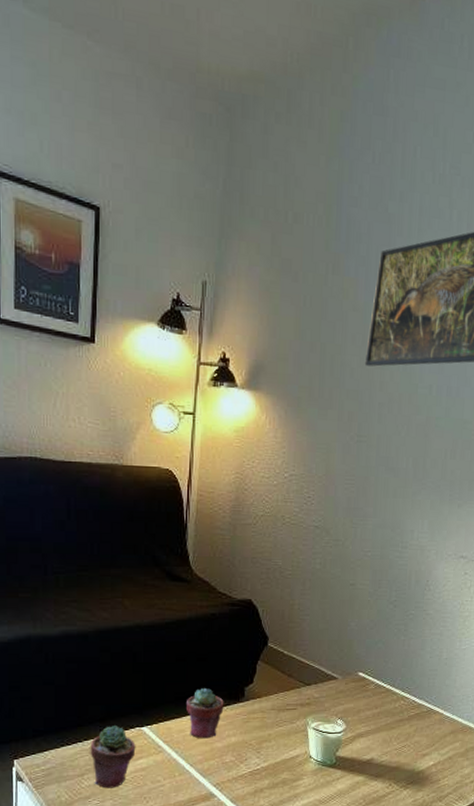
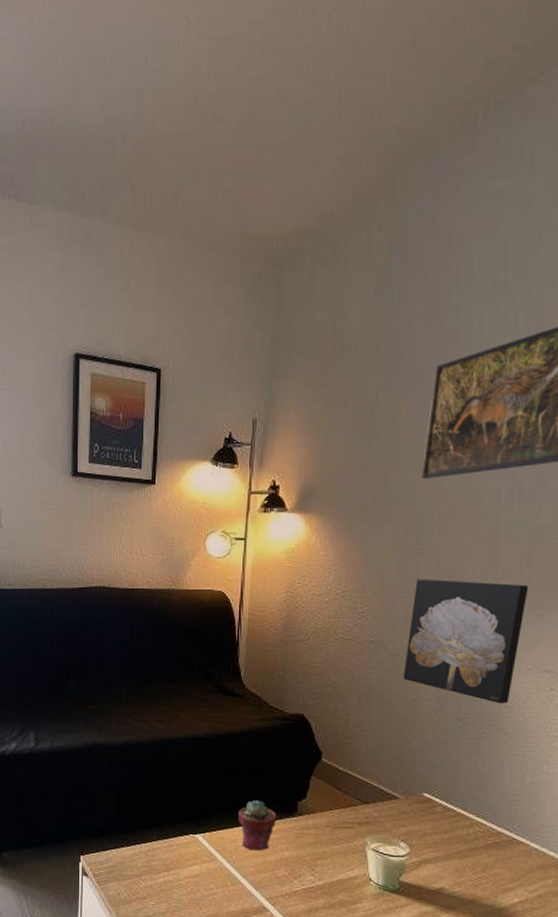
potted succulent: present [90,725,136,789] -> none [147,831,190,891]
wall art: none [344,465,451,588] -> present [403,578,529,704]

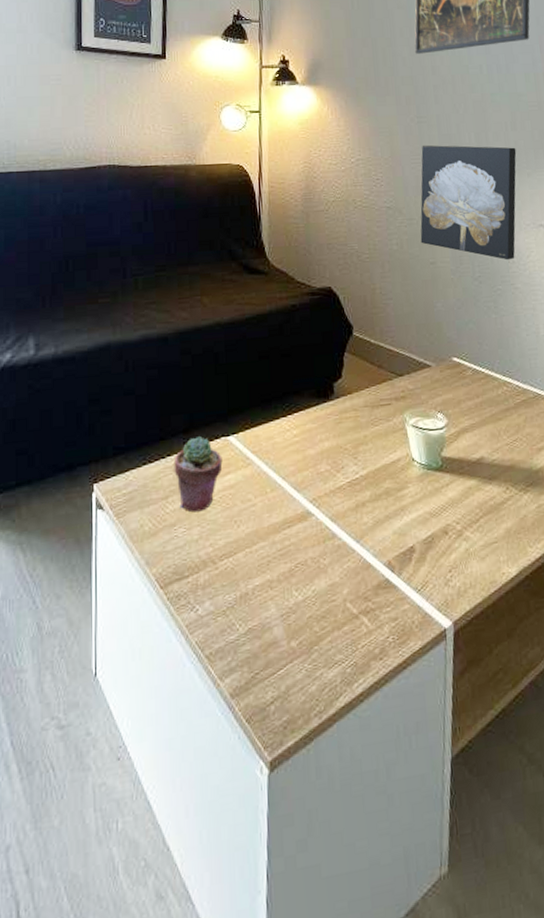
potted succulent: none [147,831,190,891] -> present [173,436,223,513]
potted succulent: present [239,799,276,851] -> none [273,386,314,446]

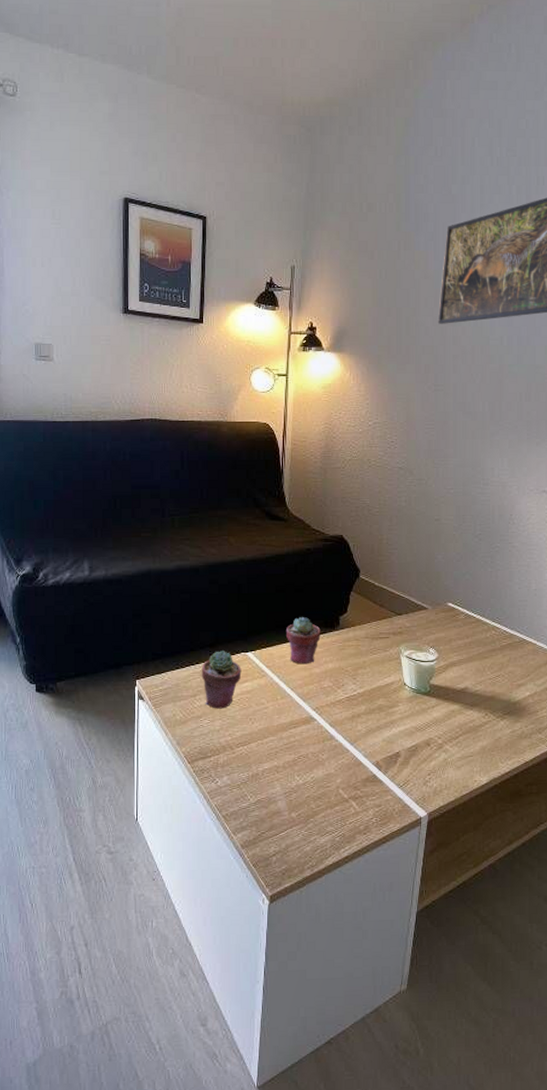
potted succulent: none [273,386,314,446] -> present [286,616,321,665]
wall art: present [420,145,517,261] -> none [428,411,528,521]

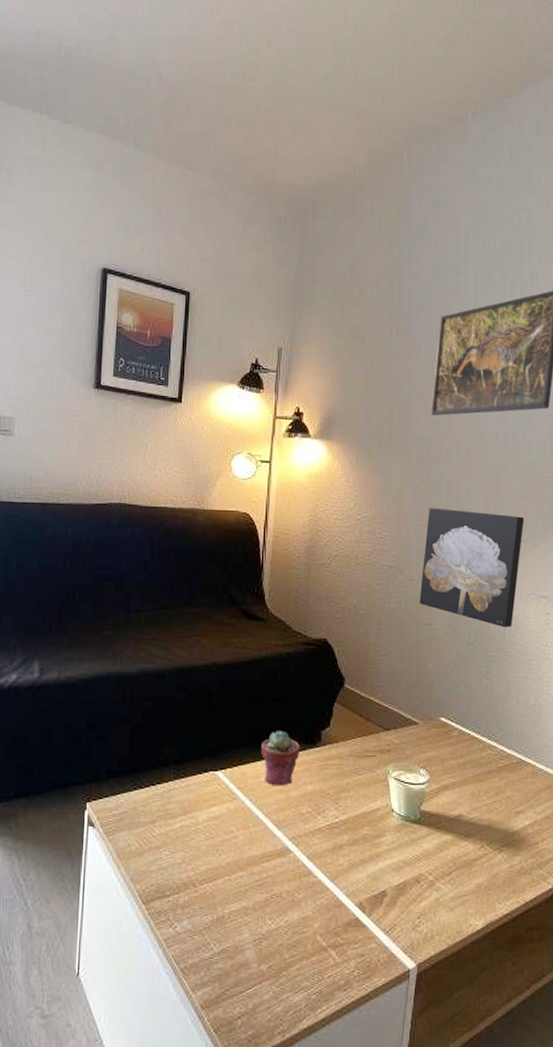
potted succulent: present [201,651,242,709] -> none [162,769,209,838]
wall art: none [428,411,528,521] -> present [419,507,524,628]

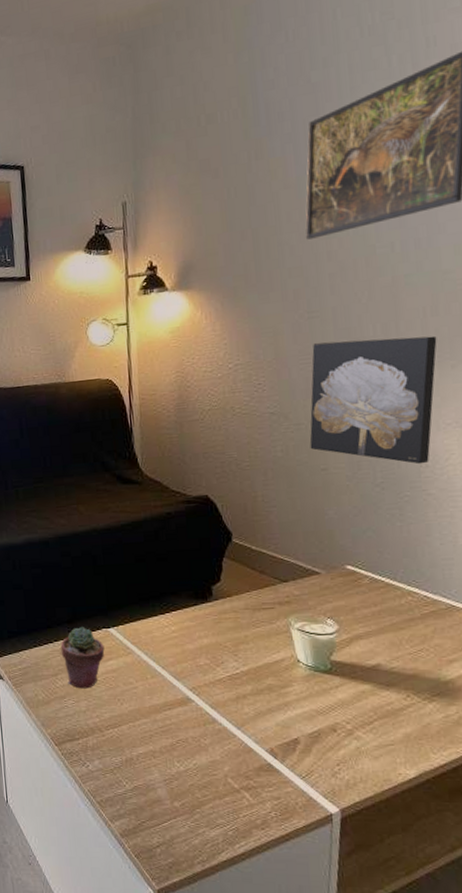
potted succulent: none [162,769,209,838] -> present [60,627,105,689]
potted succulent: present [261,730,300,786] -> none [151,587,192,640]

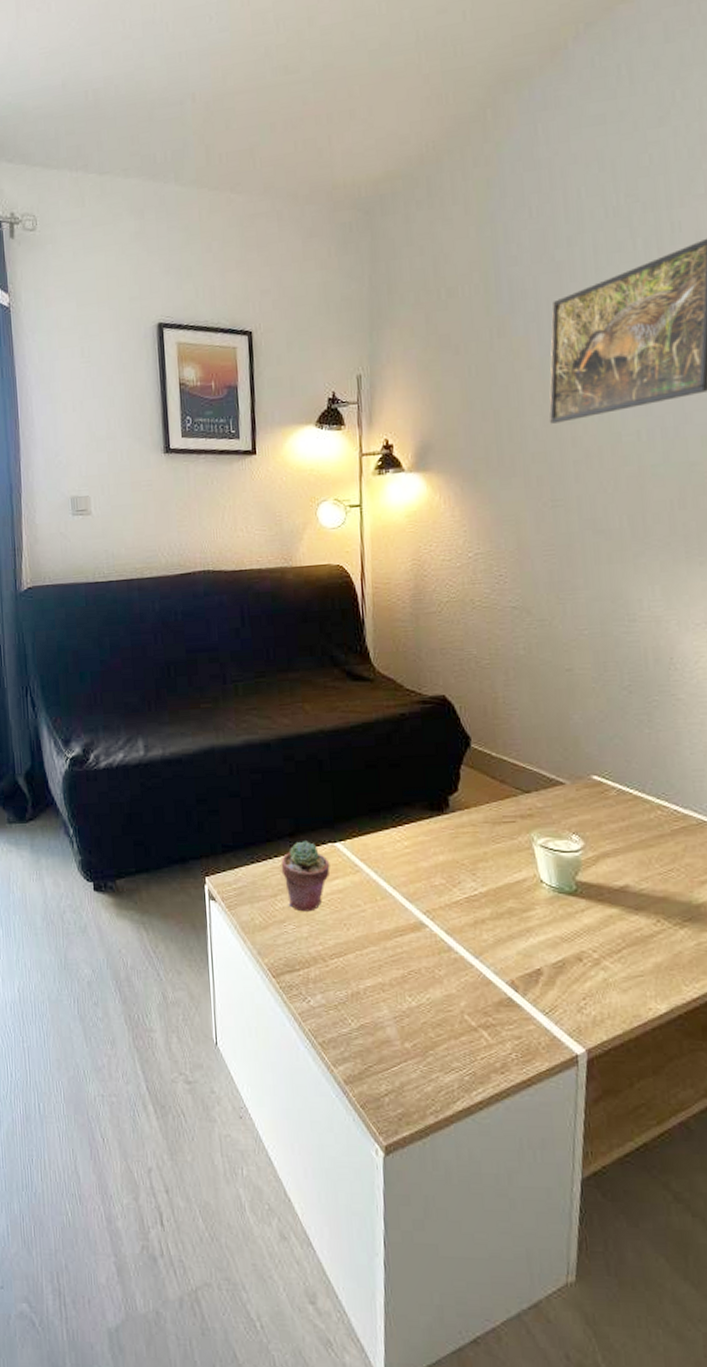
wall art: present [309,335,437,465] -> none [553,530,685,667]

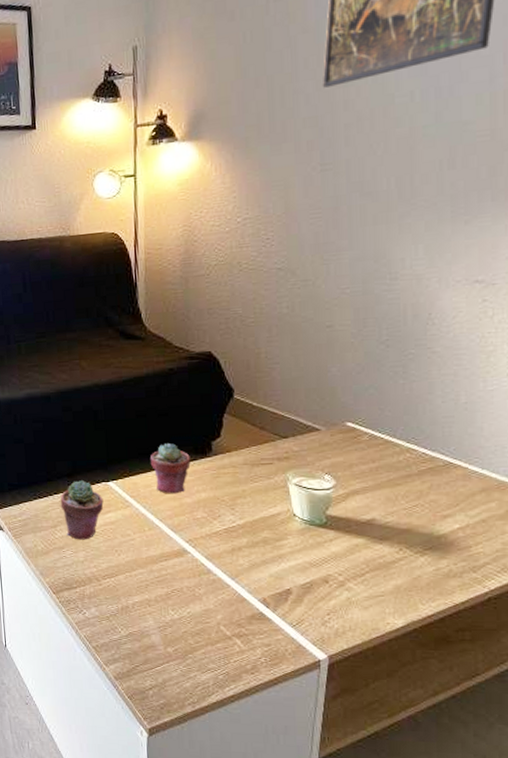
potted succulent: none [382,797,426,857] -> present [150,442,191,494]

